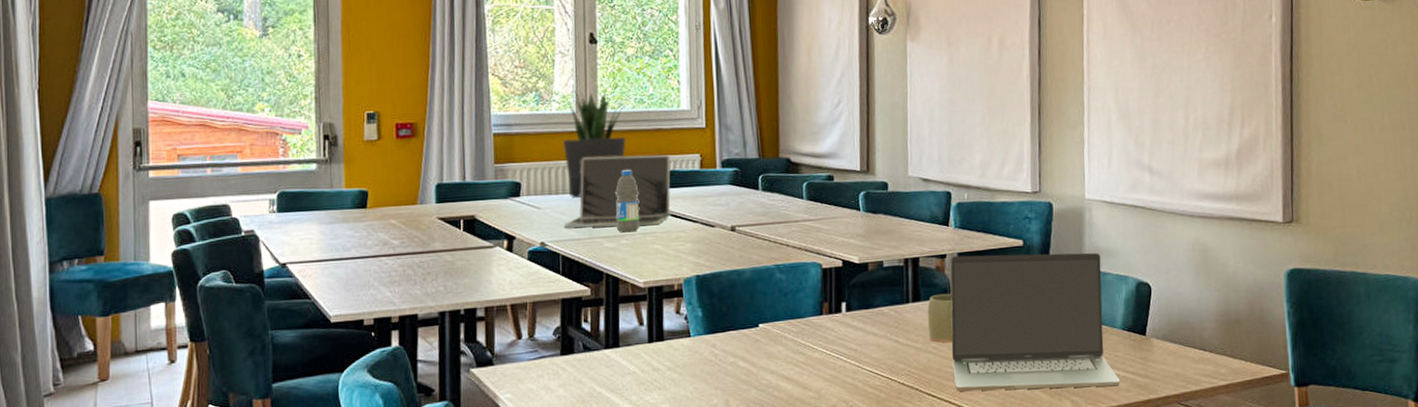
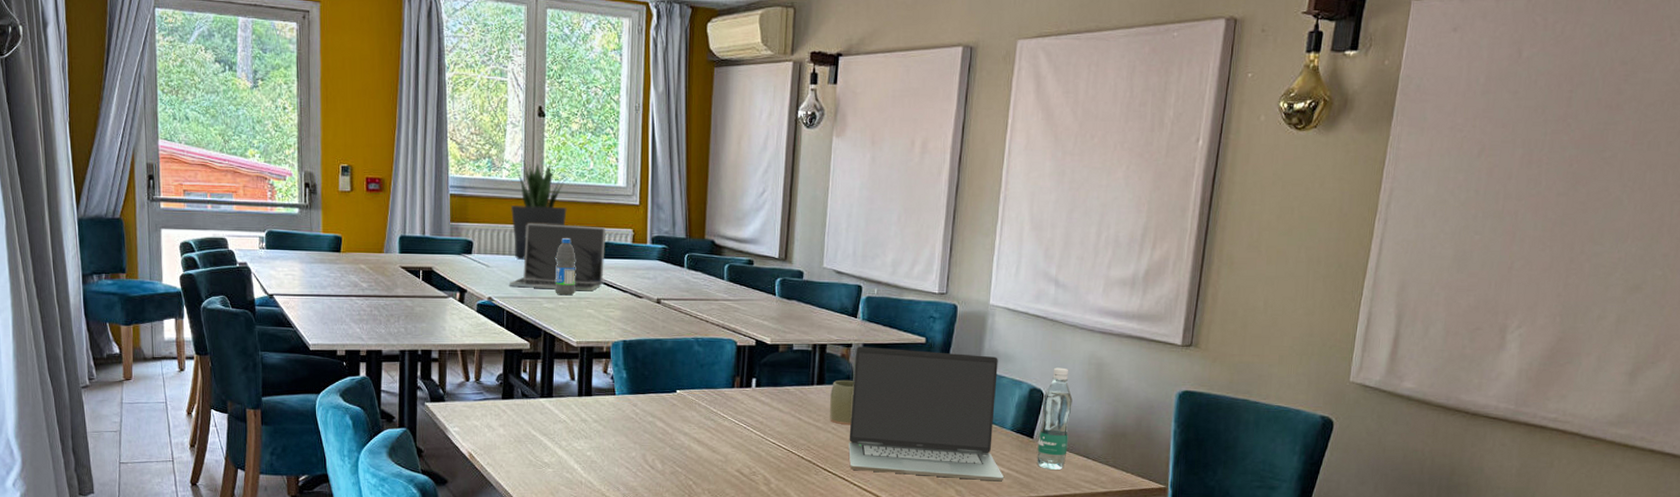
bottle: none [1150,257,1183,368] -> present [1037,367,1073,471]

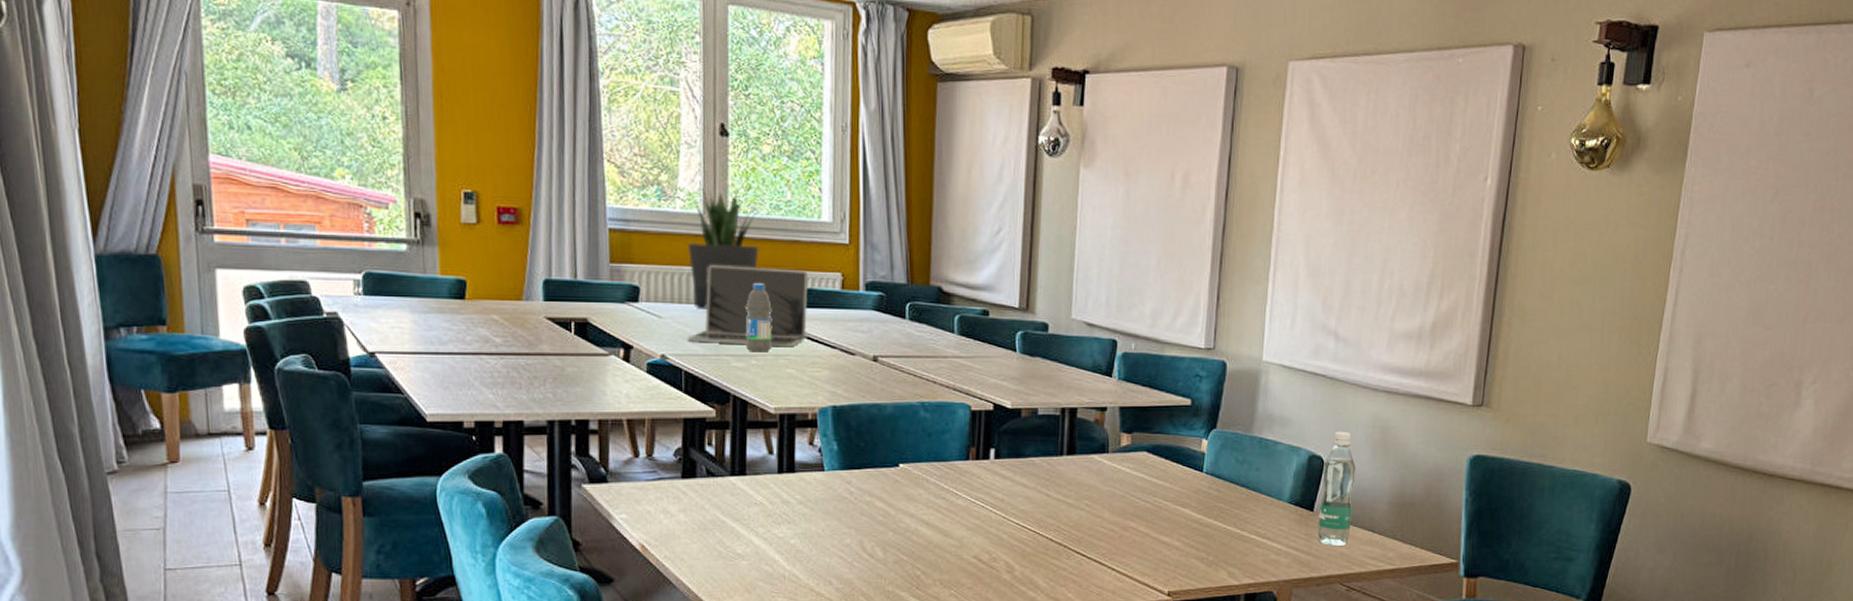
mug: present [829,379,855,424] -> none [1081,448,1111,500]
laptop: present [849,346,1004,482] -> none [1105,410,1281,561]

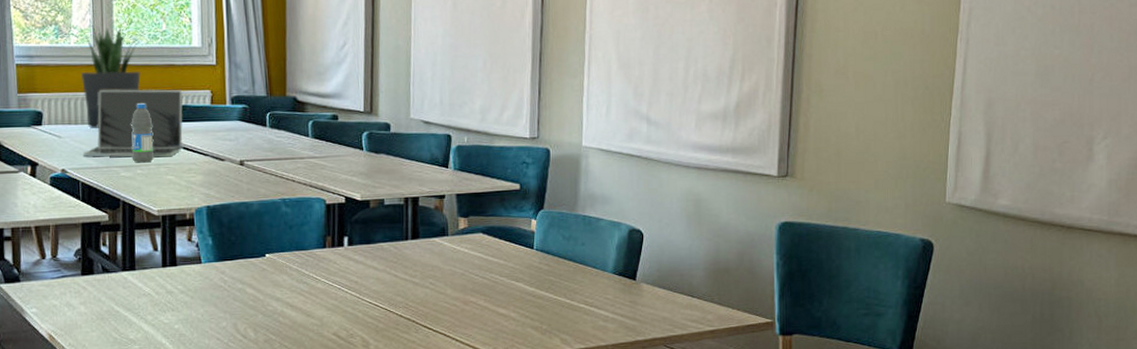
bottle: present [1318,431,1356,547] -> none [641,206,673,312]

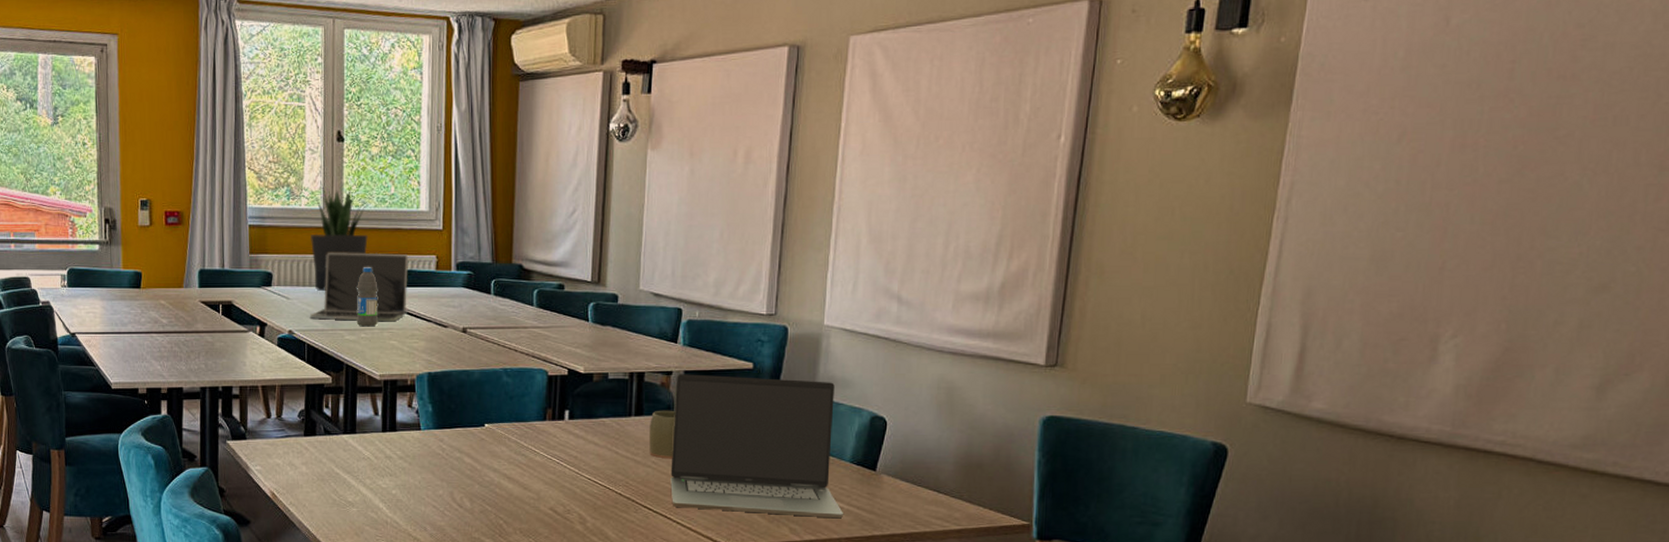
mug: none [425,232,451,279] -> present [648,410,676,458]
laptop: none [447,197,609,327] -> present [670,374,843,519]

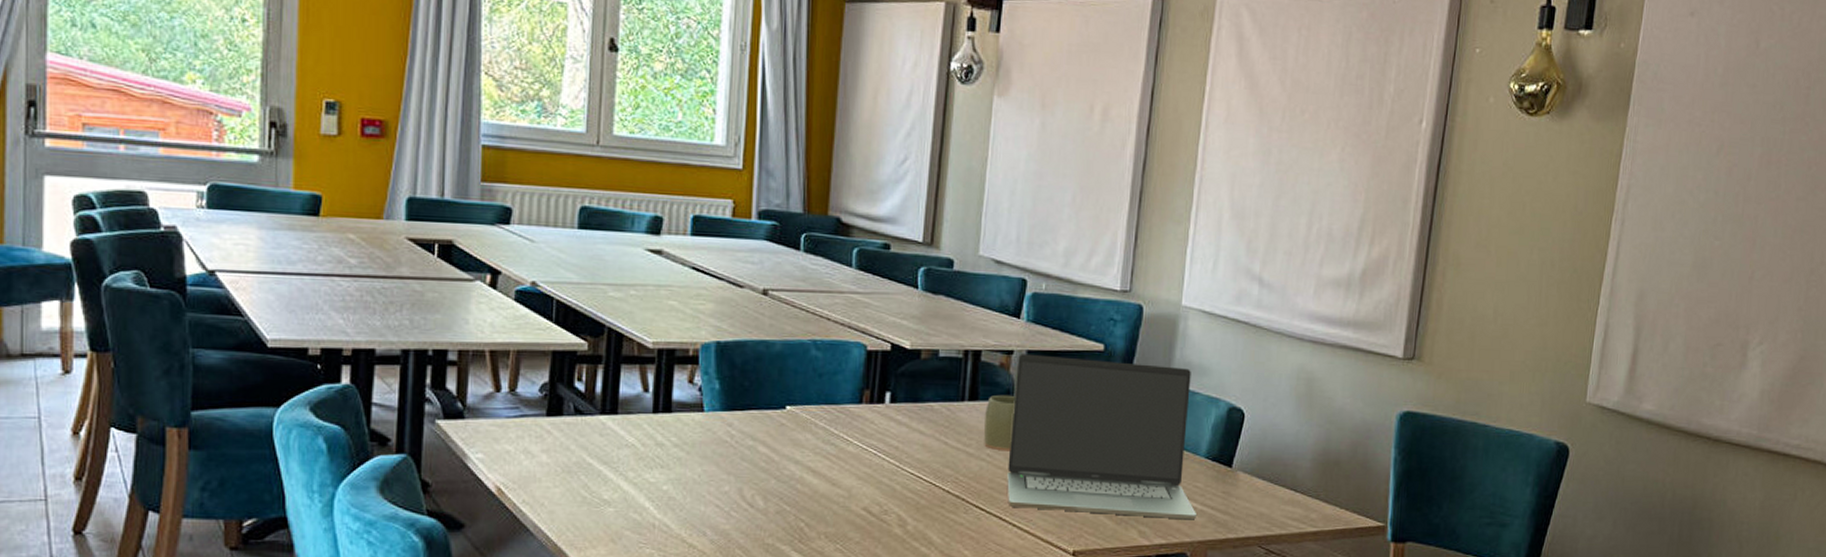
laptop: present [309,252,408,322] -> none [561,186,696,278]
planter: present [311,184,368,292] -> none [567,101,645,236]
water bottle: present [356,267,378,327] -> none [624,208,656,283]

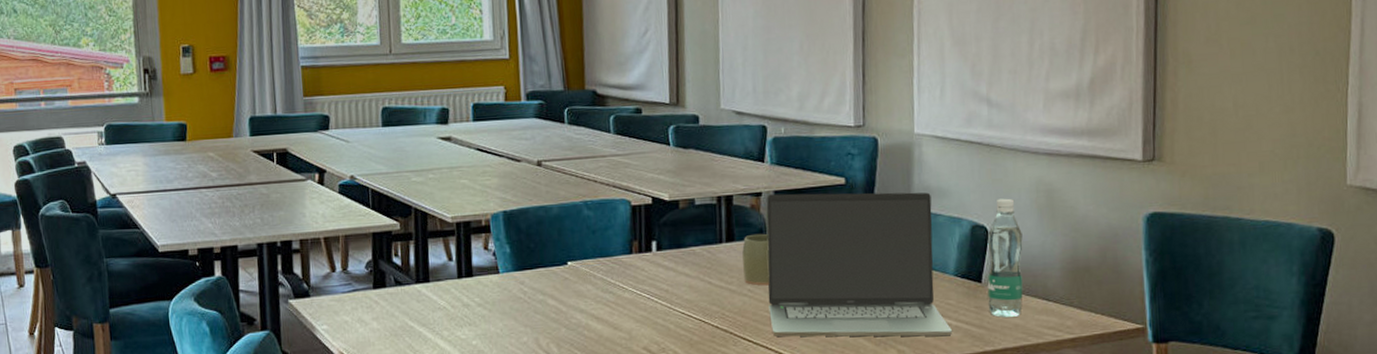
bottle: none [1236,382,1278,506] -> present [987,198,1023,318]

